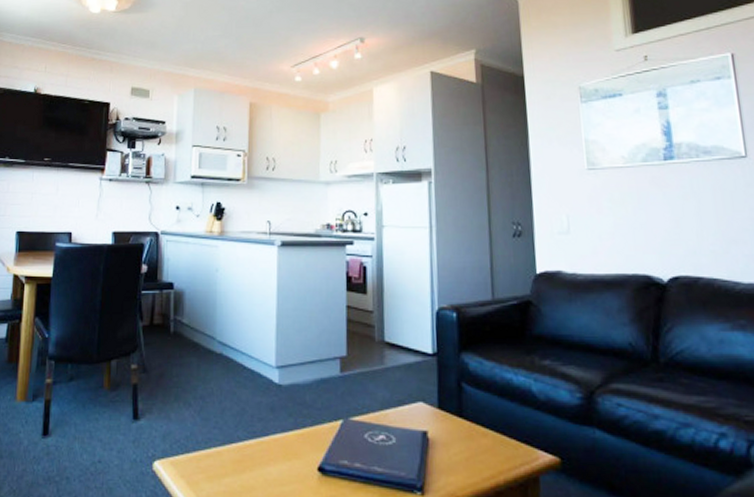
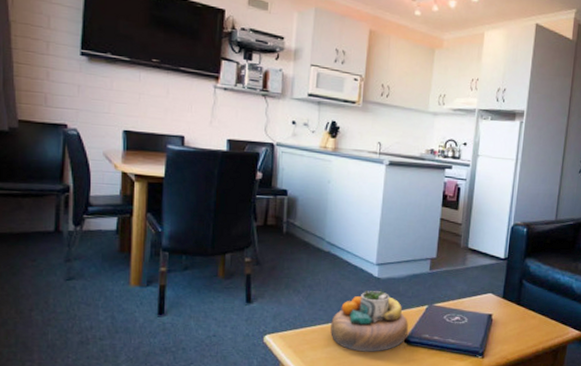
decorative bowl: none [228,399,321,485] -> present [330,289,408,352]

